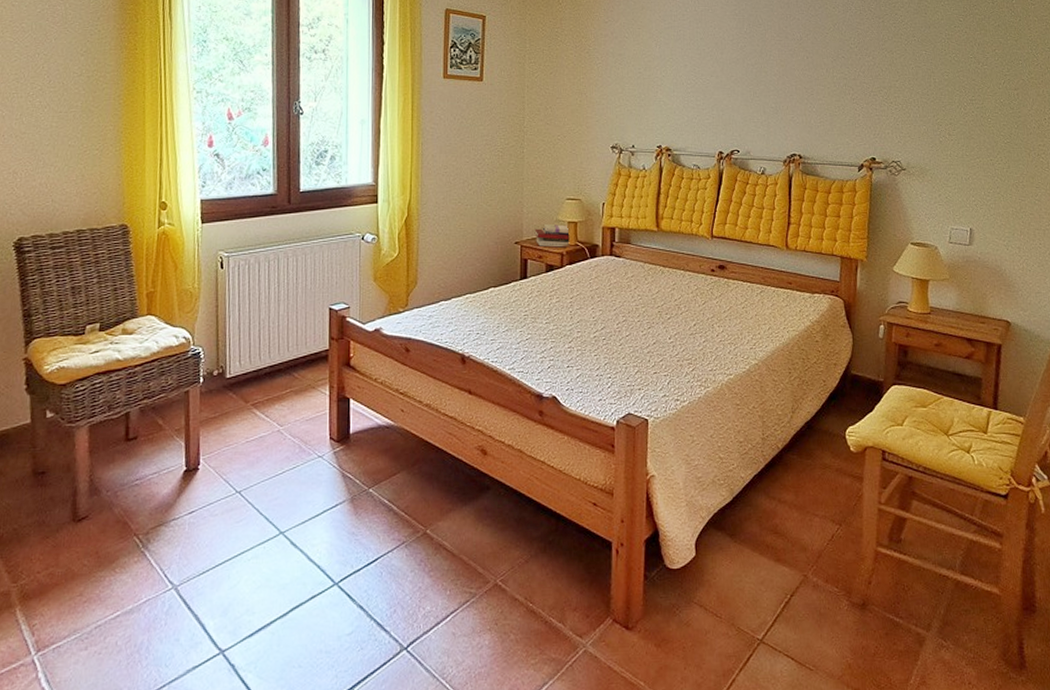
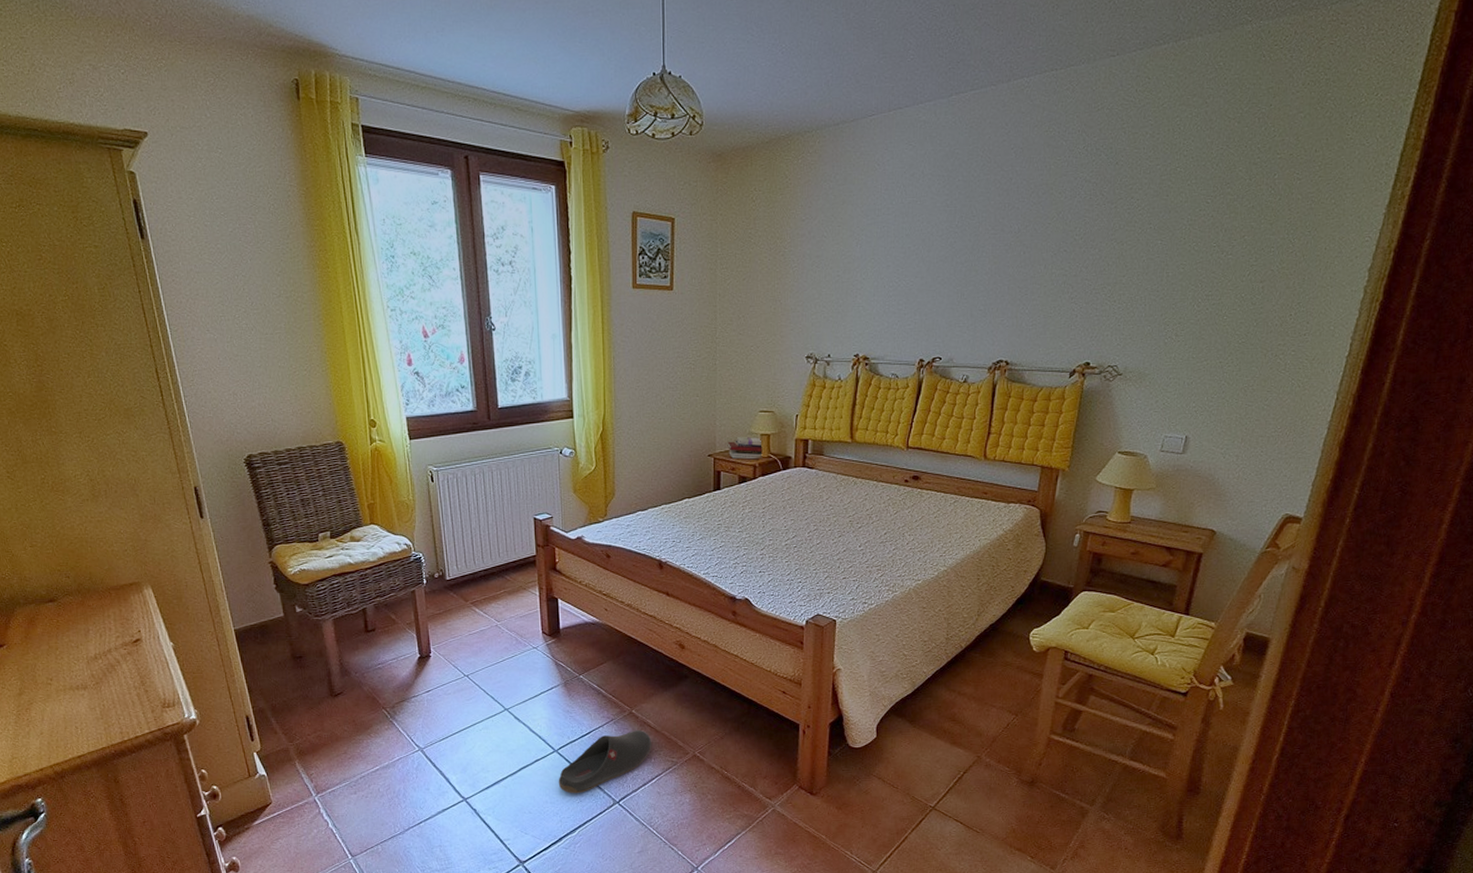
slipper: none [336,555,448,640] -> present [558,730,652,794]

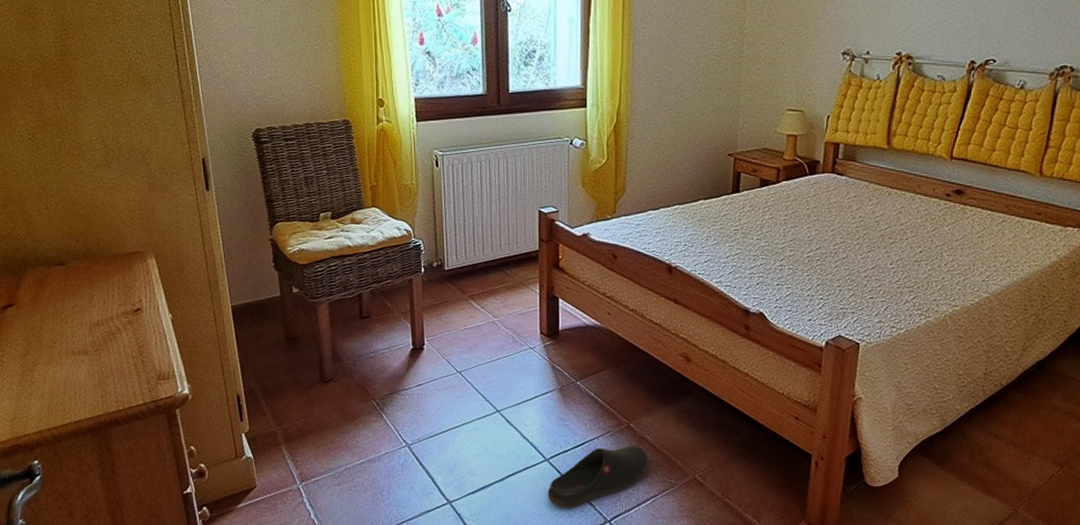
books: present [727,436,763,461] -> none [749,135,789,163]

